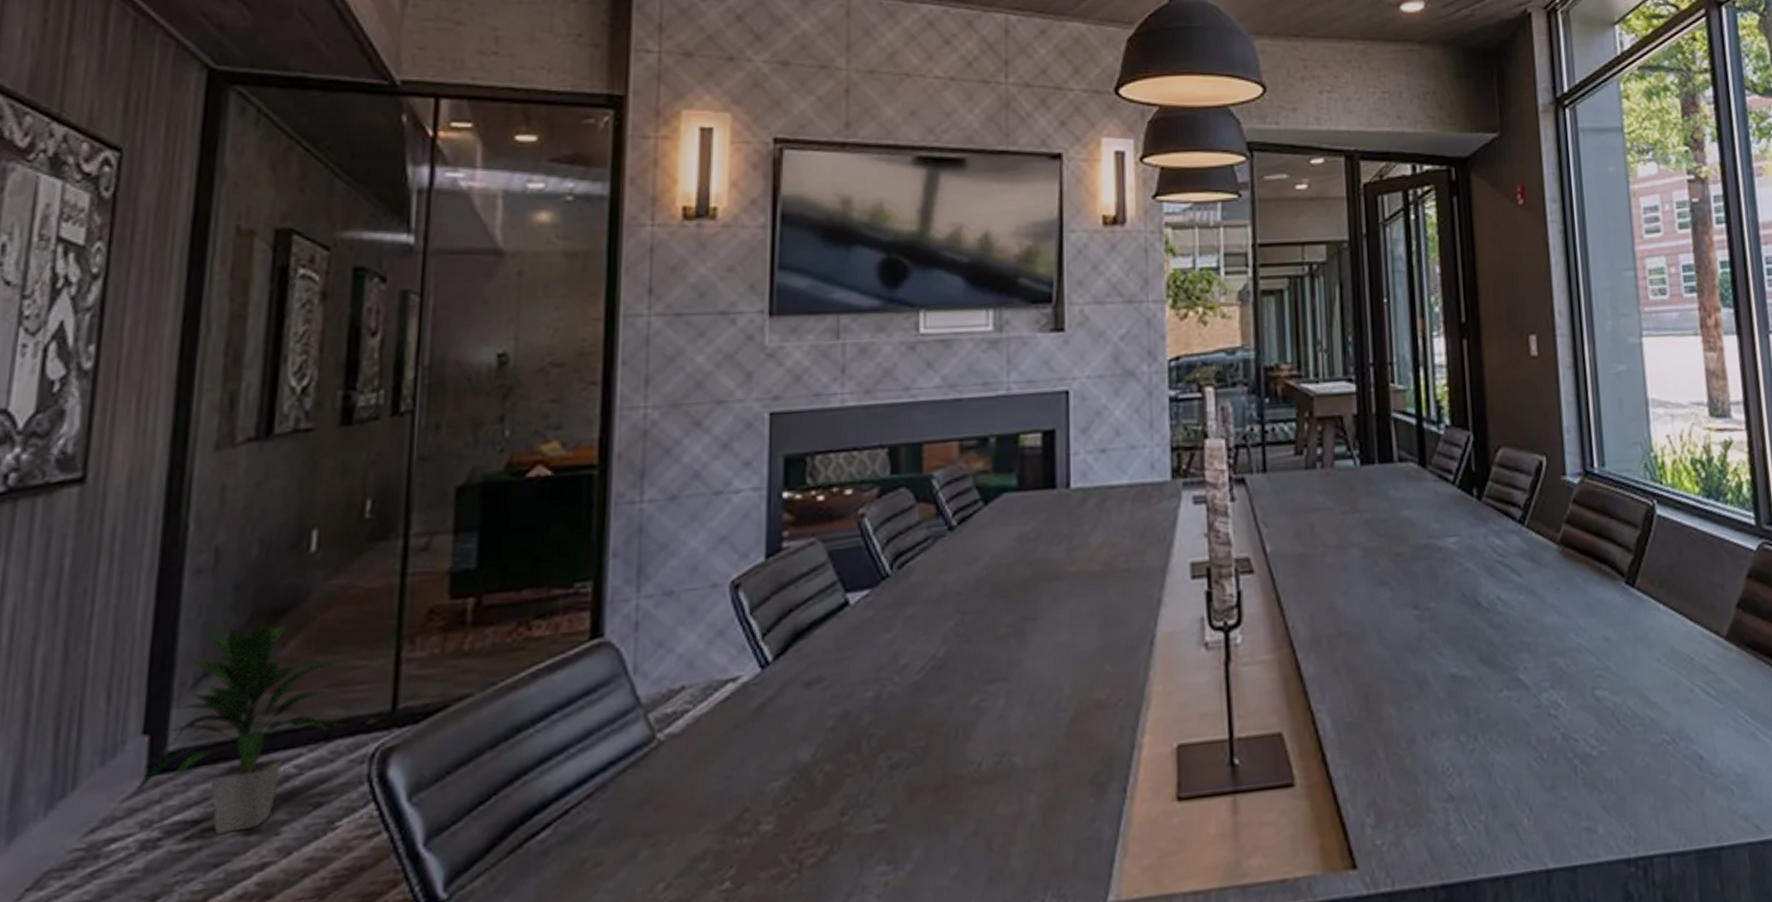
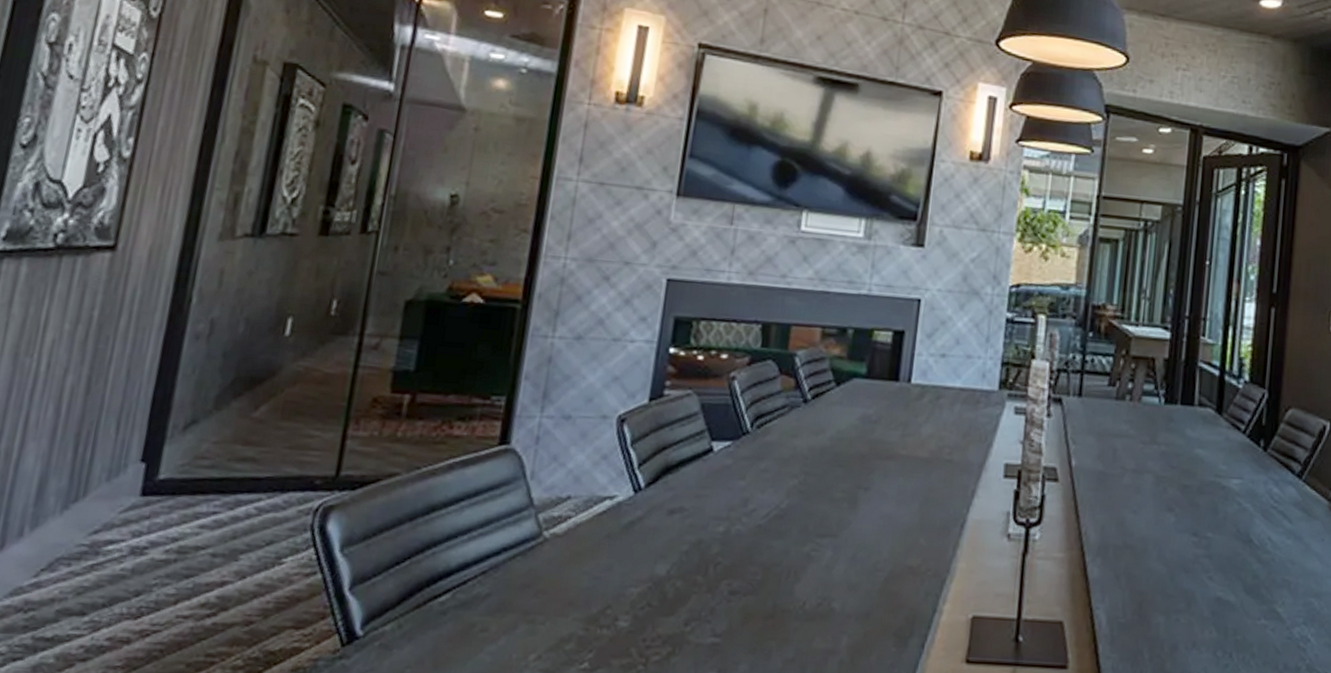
indoor plant: present [134,619,348,835] -> none [129,384,305,553]

